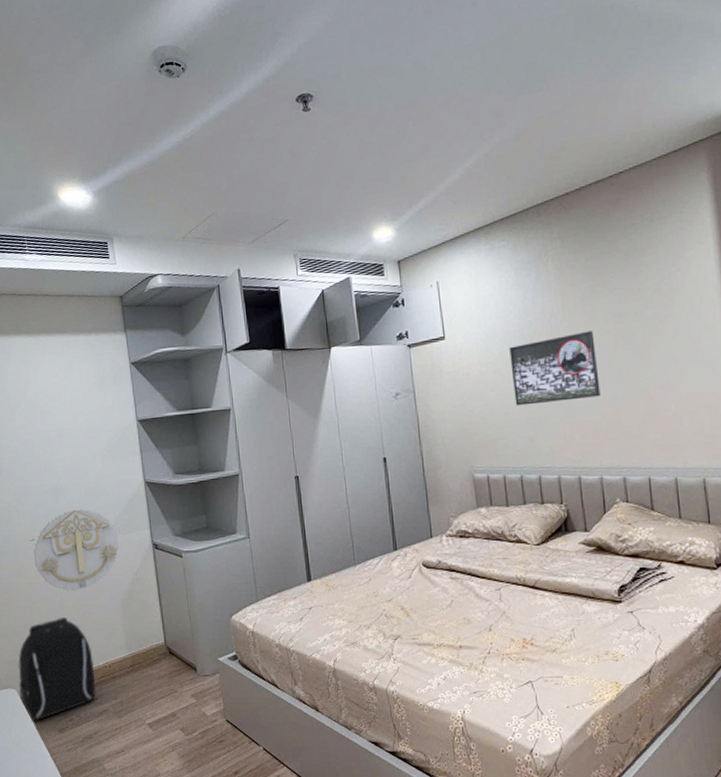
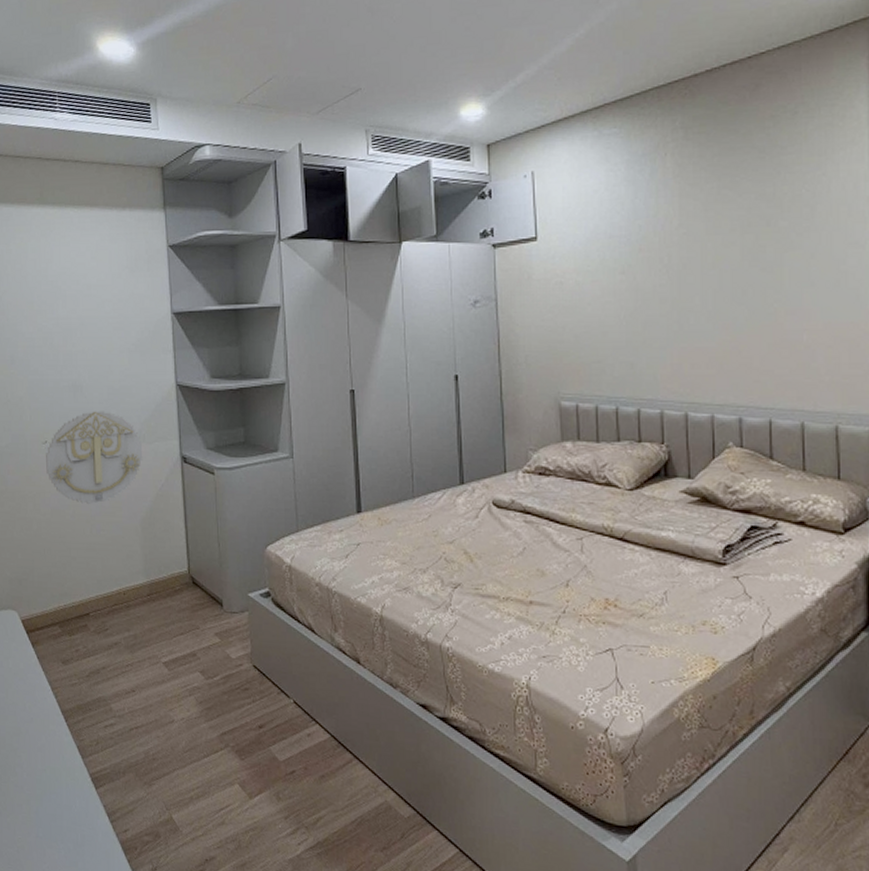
backpack: present [18,618,97,722] -> none [20,533,108,650]
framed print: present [509,330,601,406] -> none [613,240,719,325]

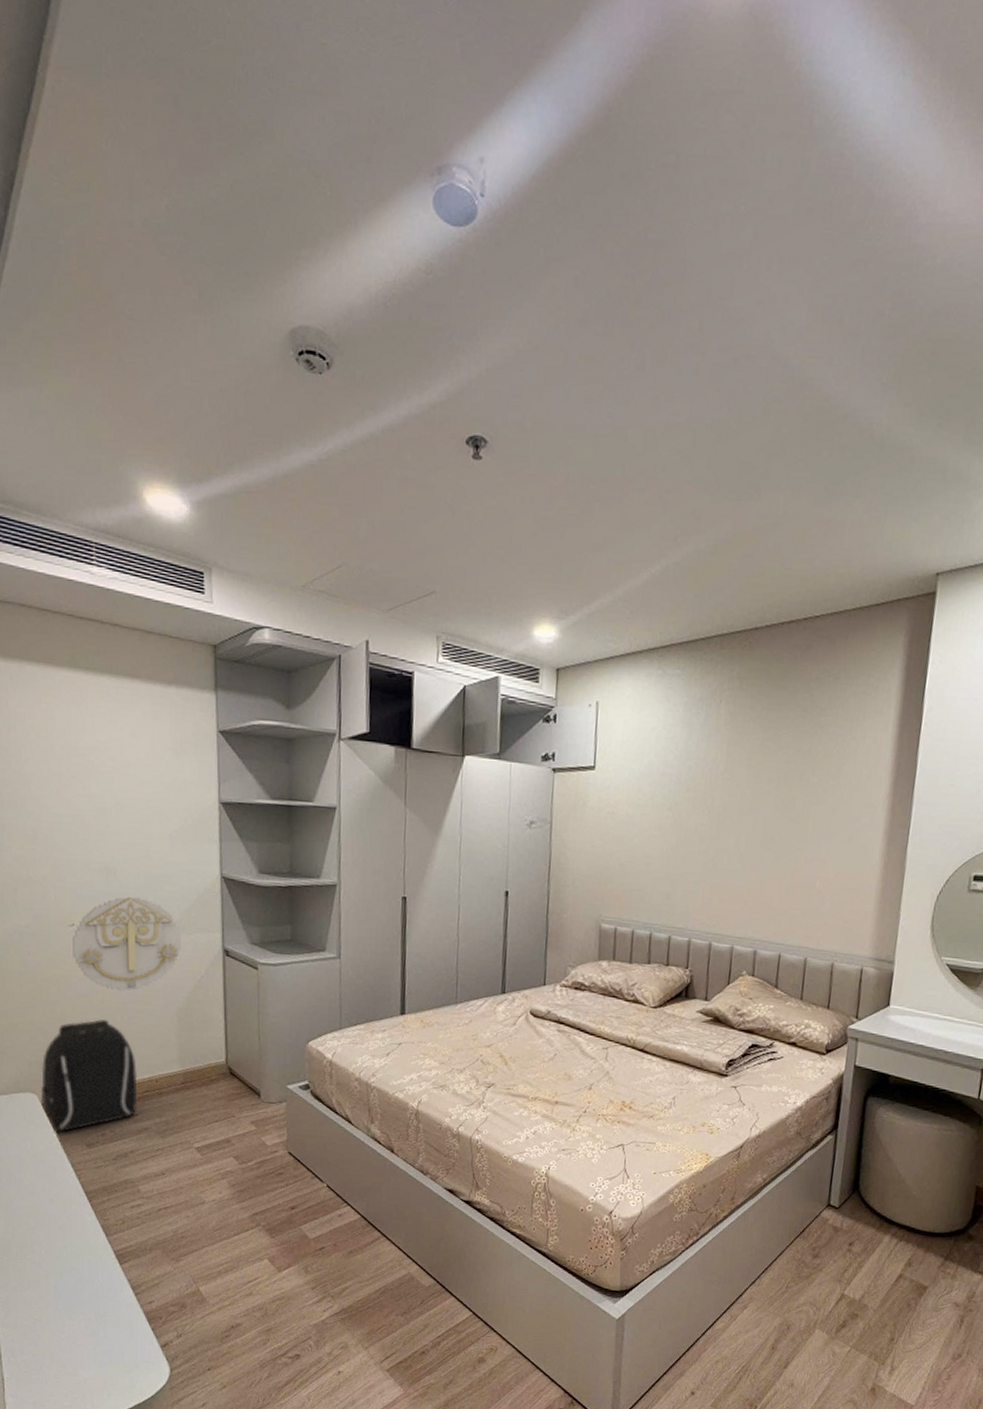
backpack: none [20,533,108,650] -> present [40,1019,138,1133]

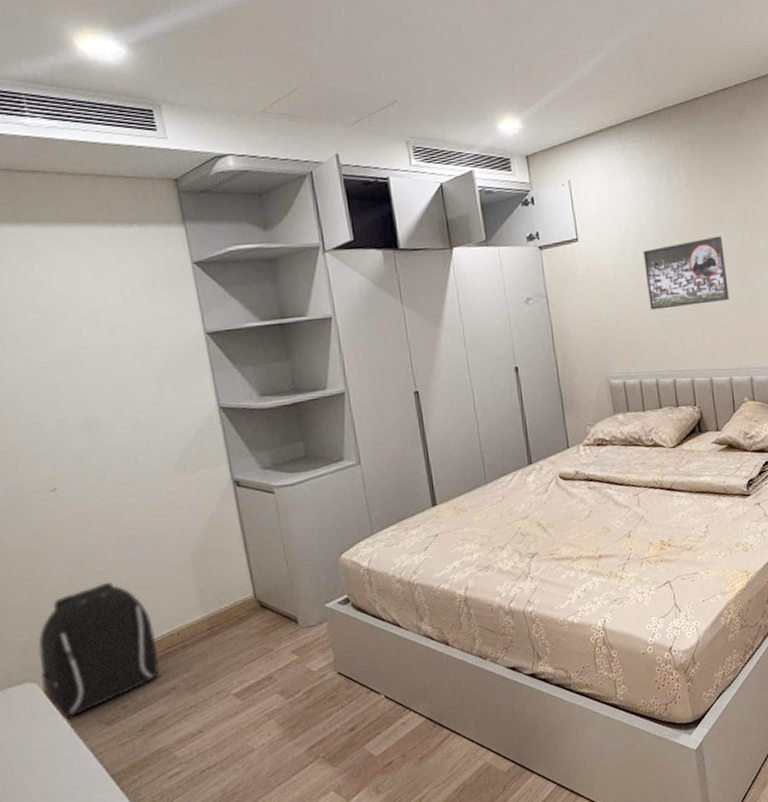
wall decoration: present [73,896,182,991] -> none [56,445,187,549]
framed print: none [658,787,754,861] -> present [643,236,729,310]

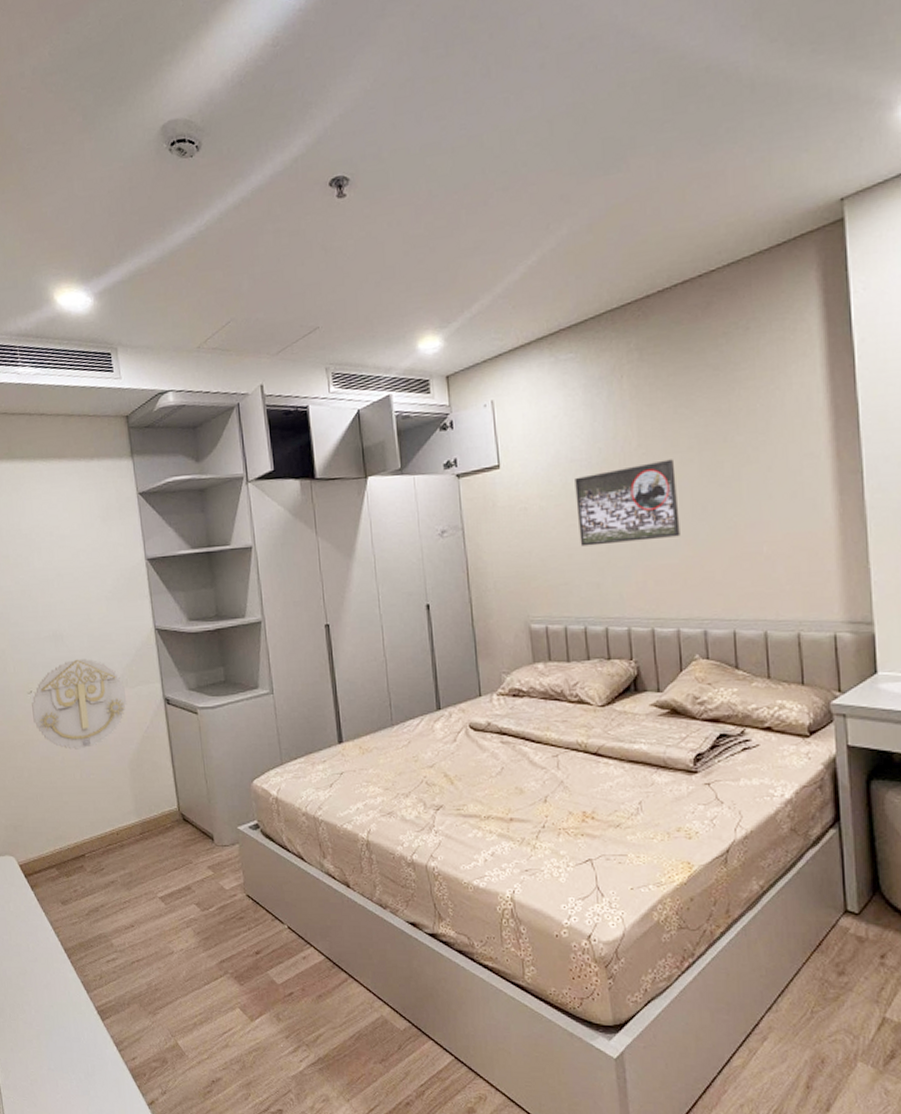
backpack: present [38,582,160,720] -> none [16,779,103,893]
wall decoration: none [56,445,187,549] -> present [32,658,127,750]

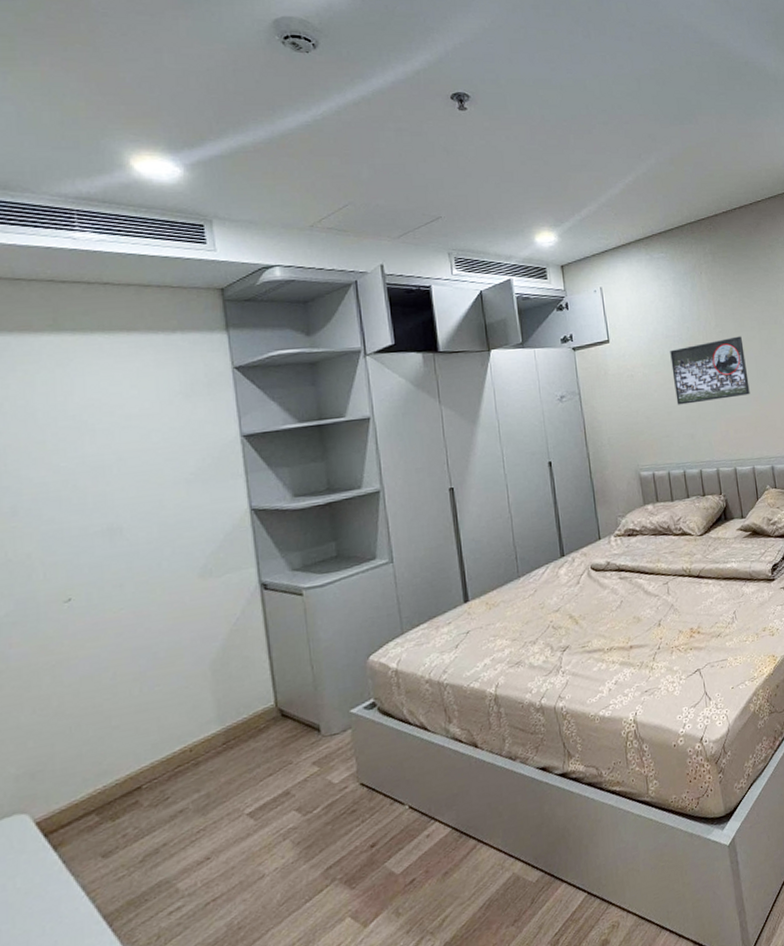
wall decoration: present [32,658,127,750] -> none [70,551,211,661]

